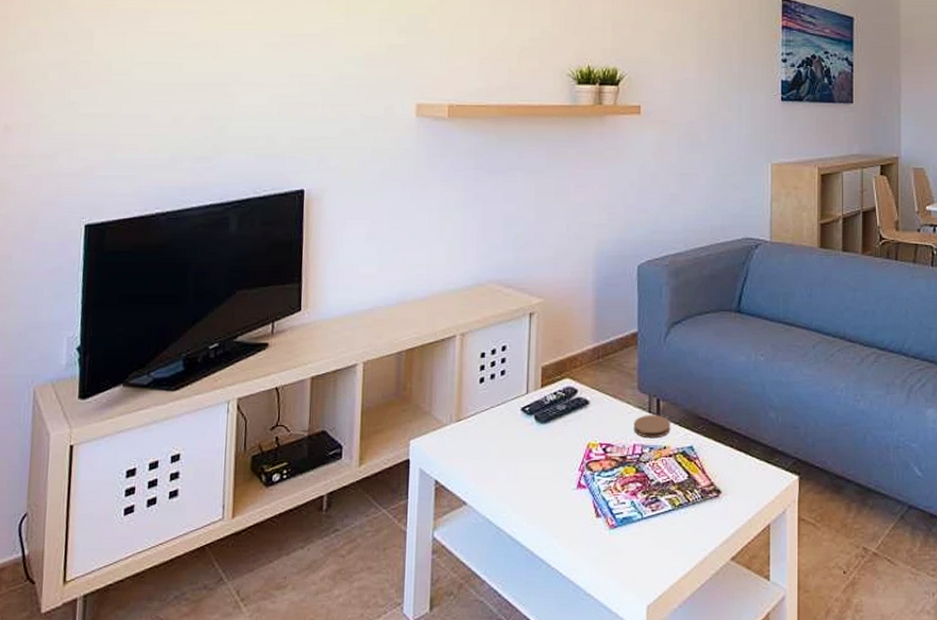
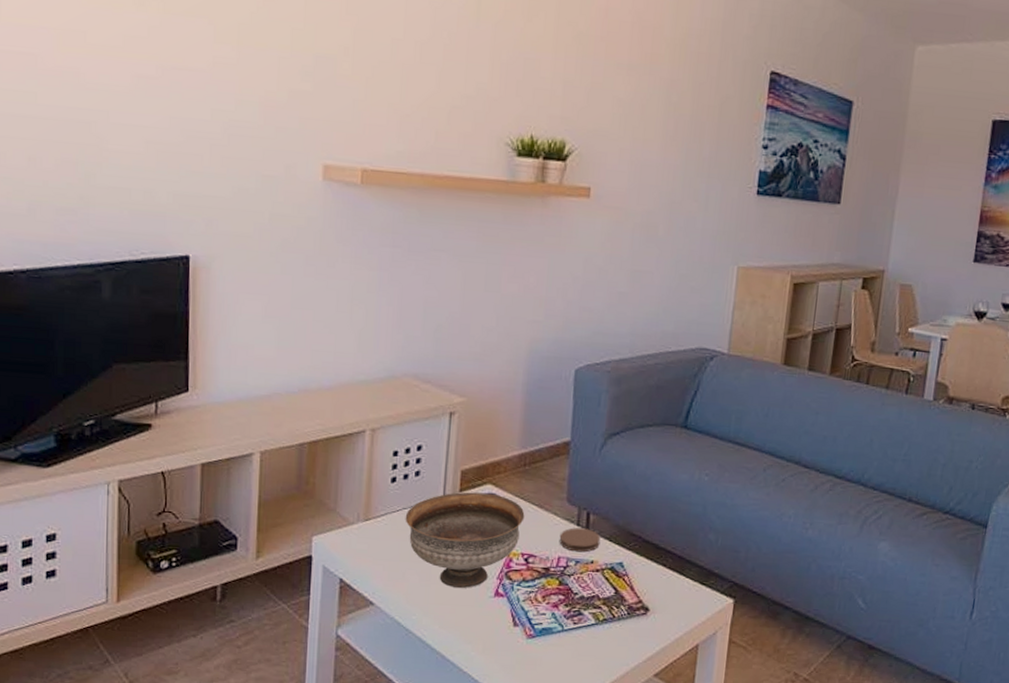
bowl: none [493,387,601,482] -> present [405,492,525,588]

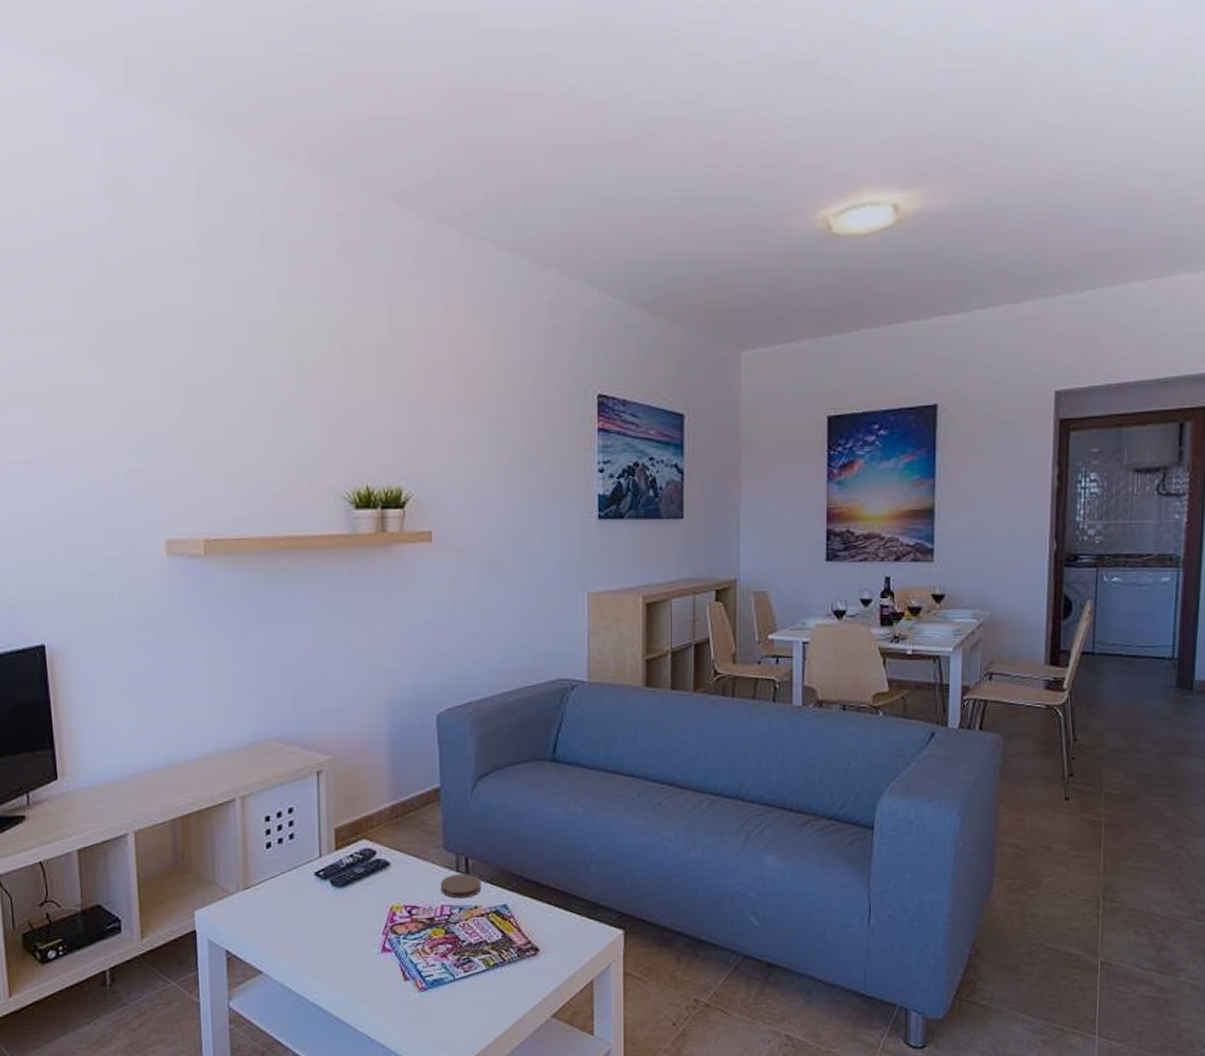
bowl: present [405,492,525,588] -> none [284,848,403,947]

